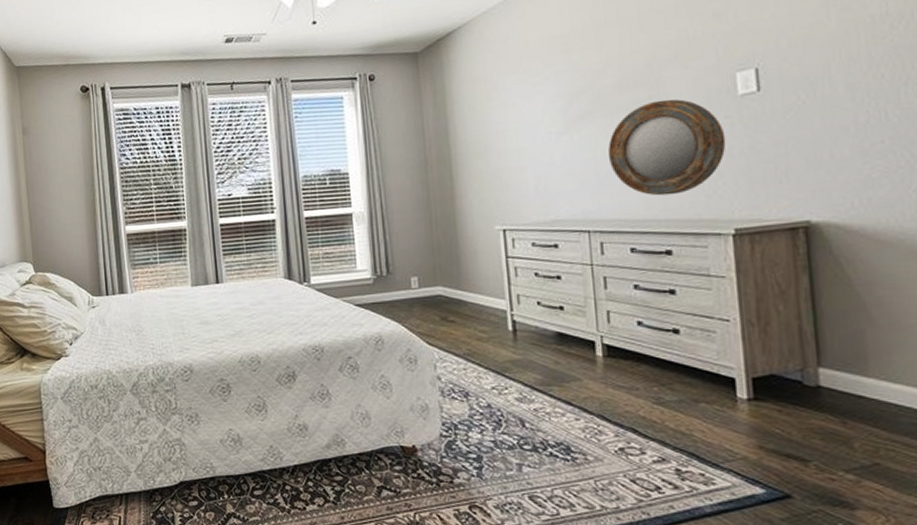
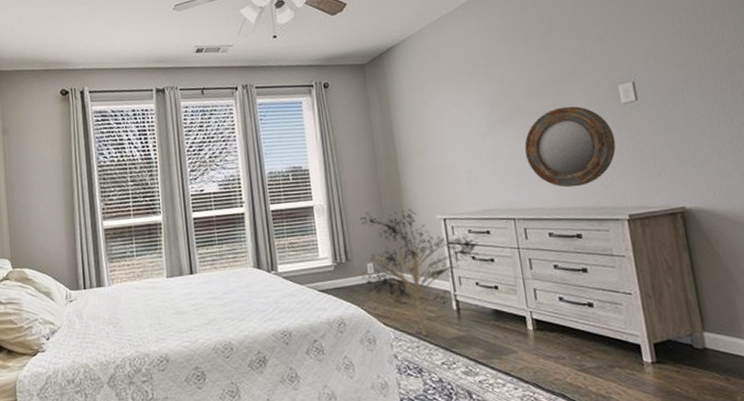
decorative plant: none [404,218,544,359] -> present [360,209,480,337]

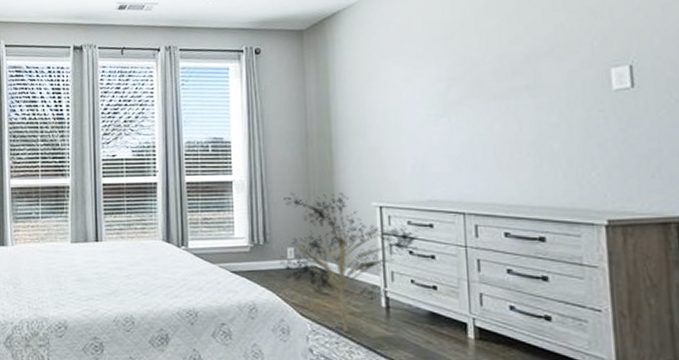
home mirror: present [524,106,616,188] -> none [484,89,600,183]

